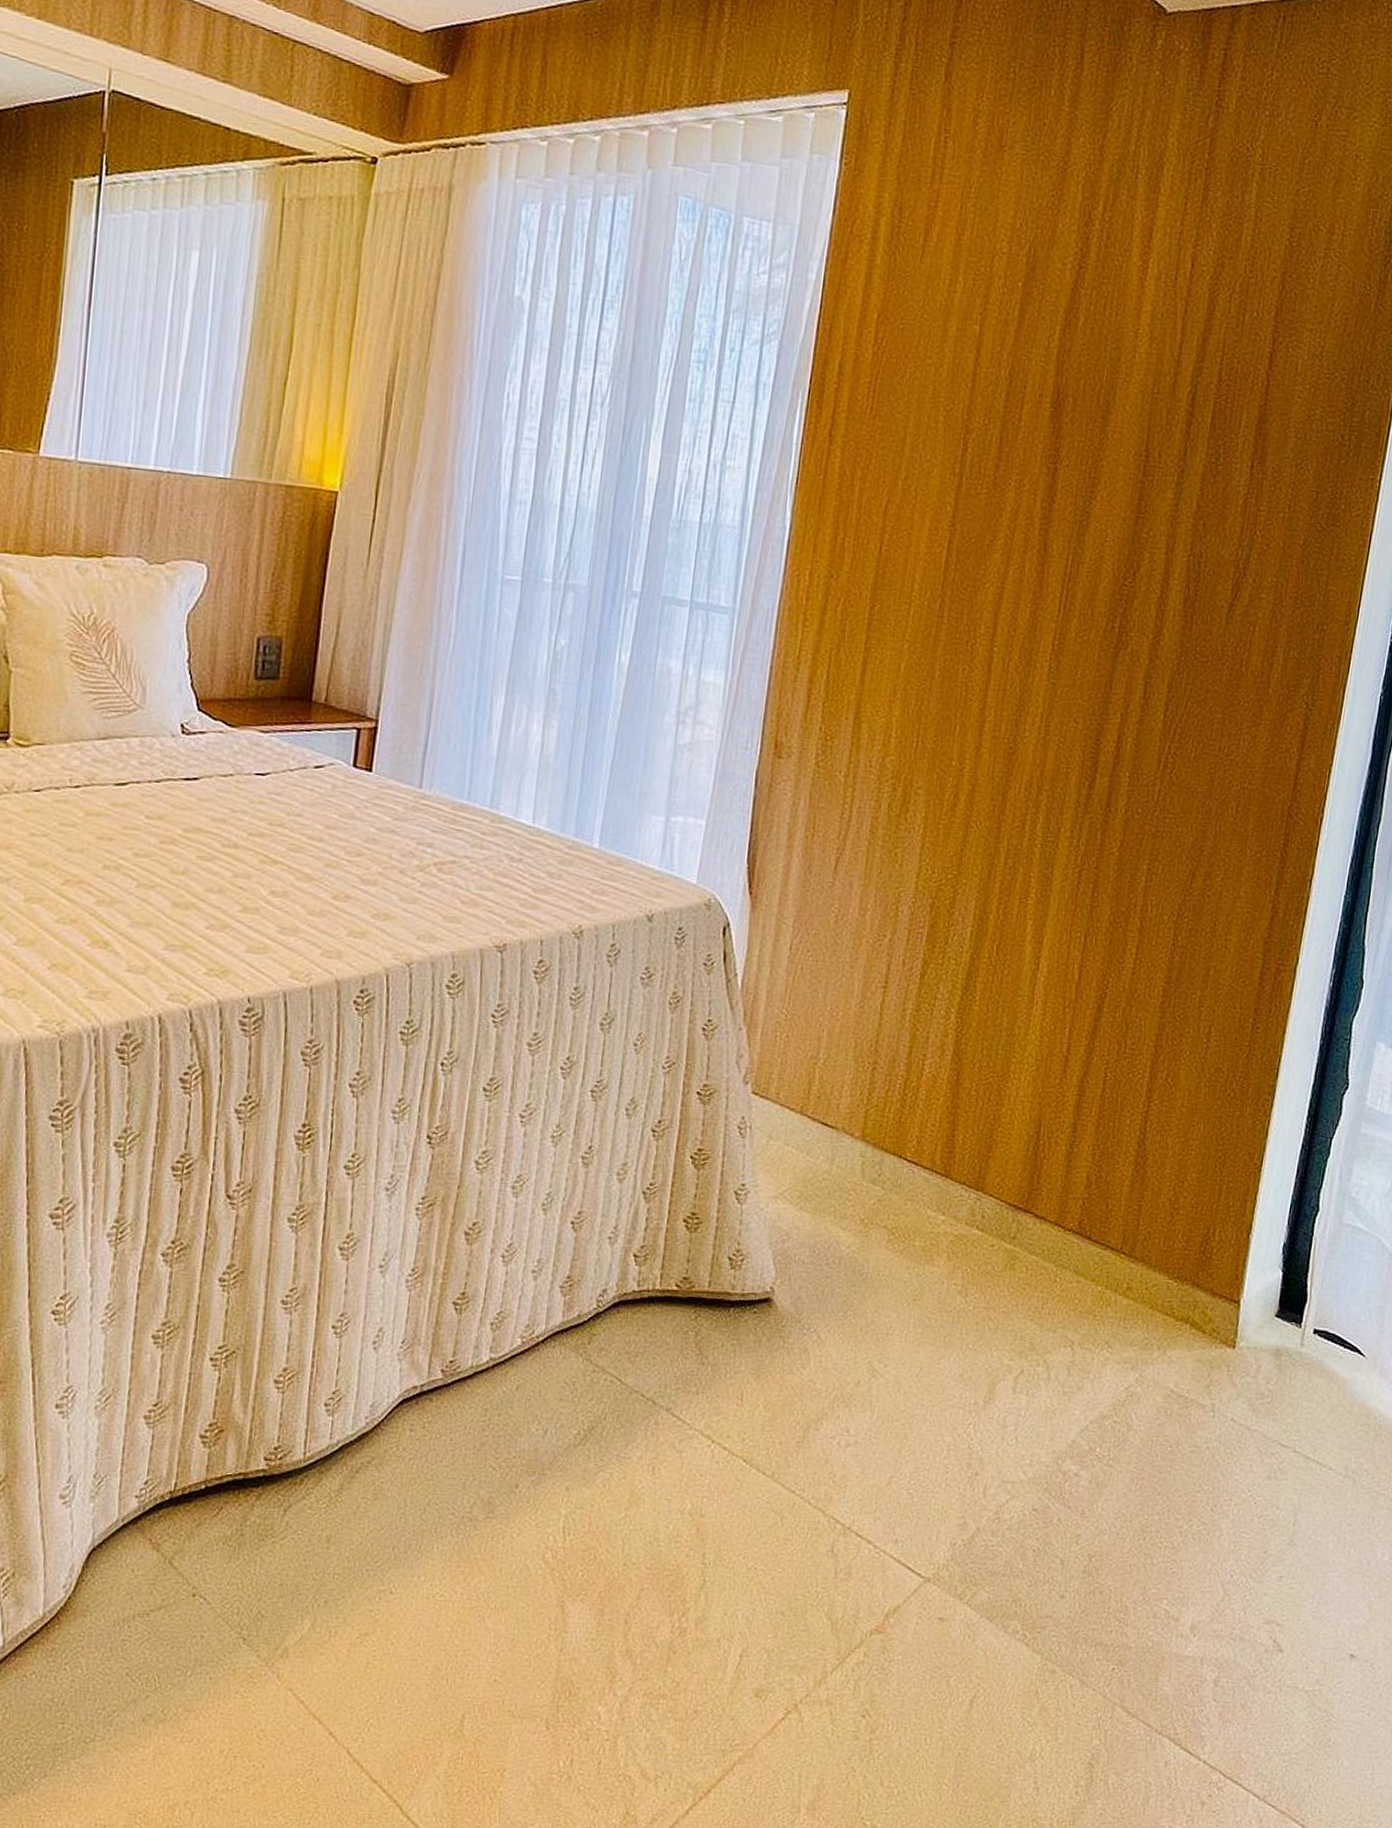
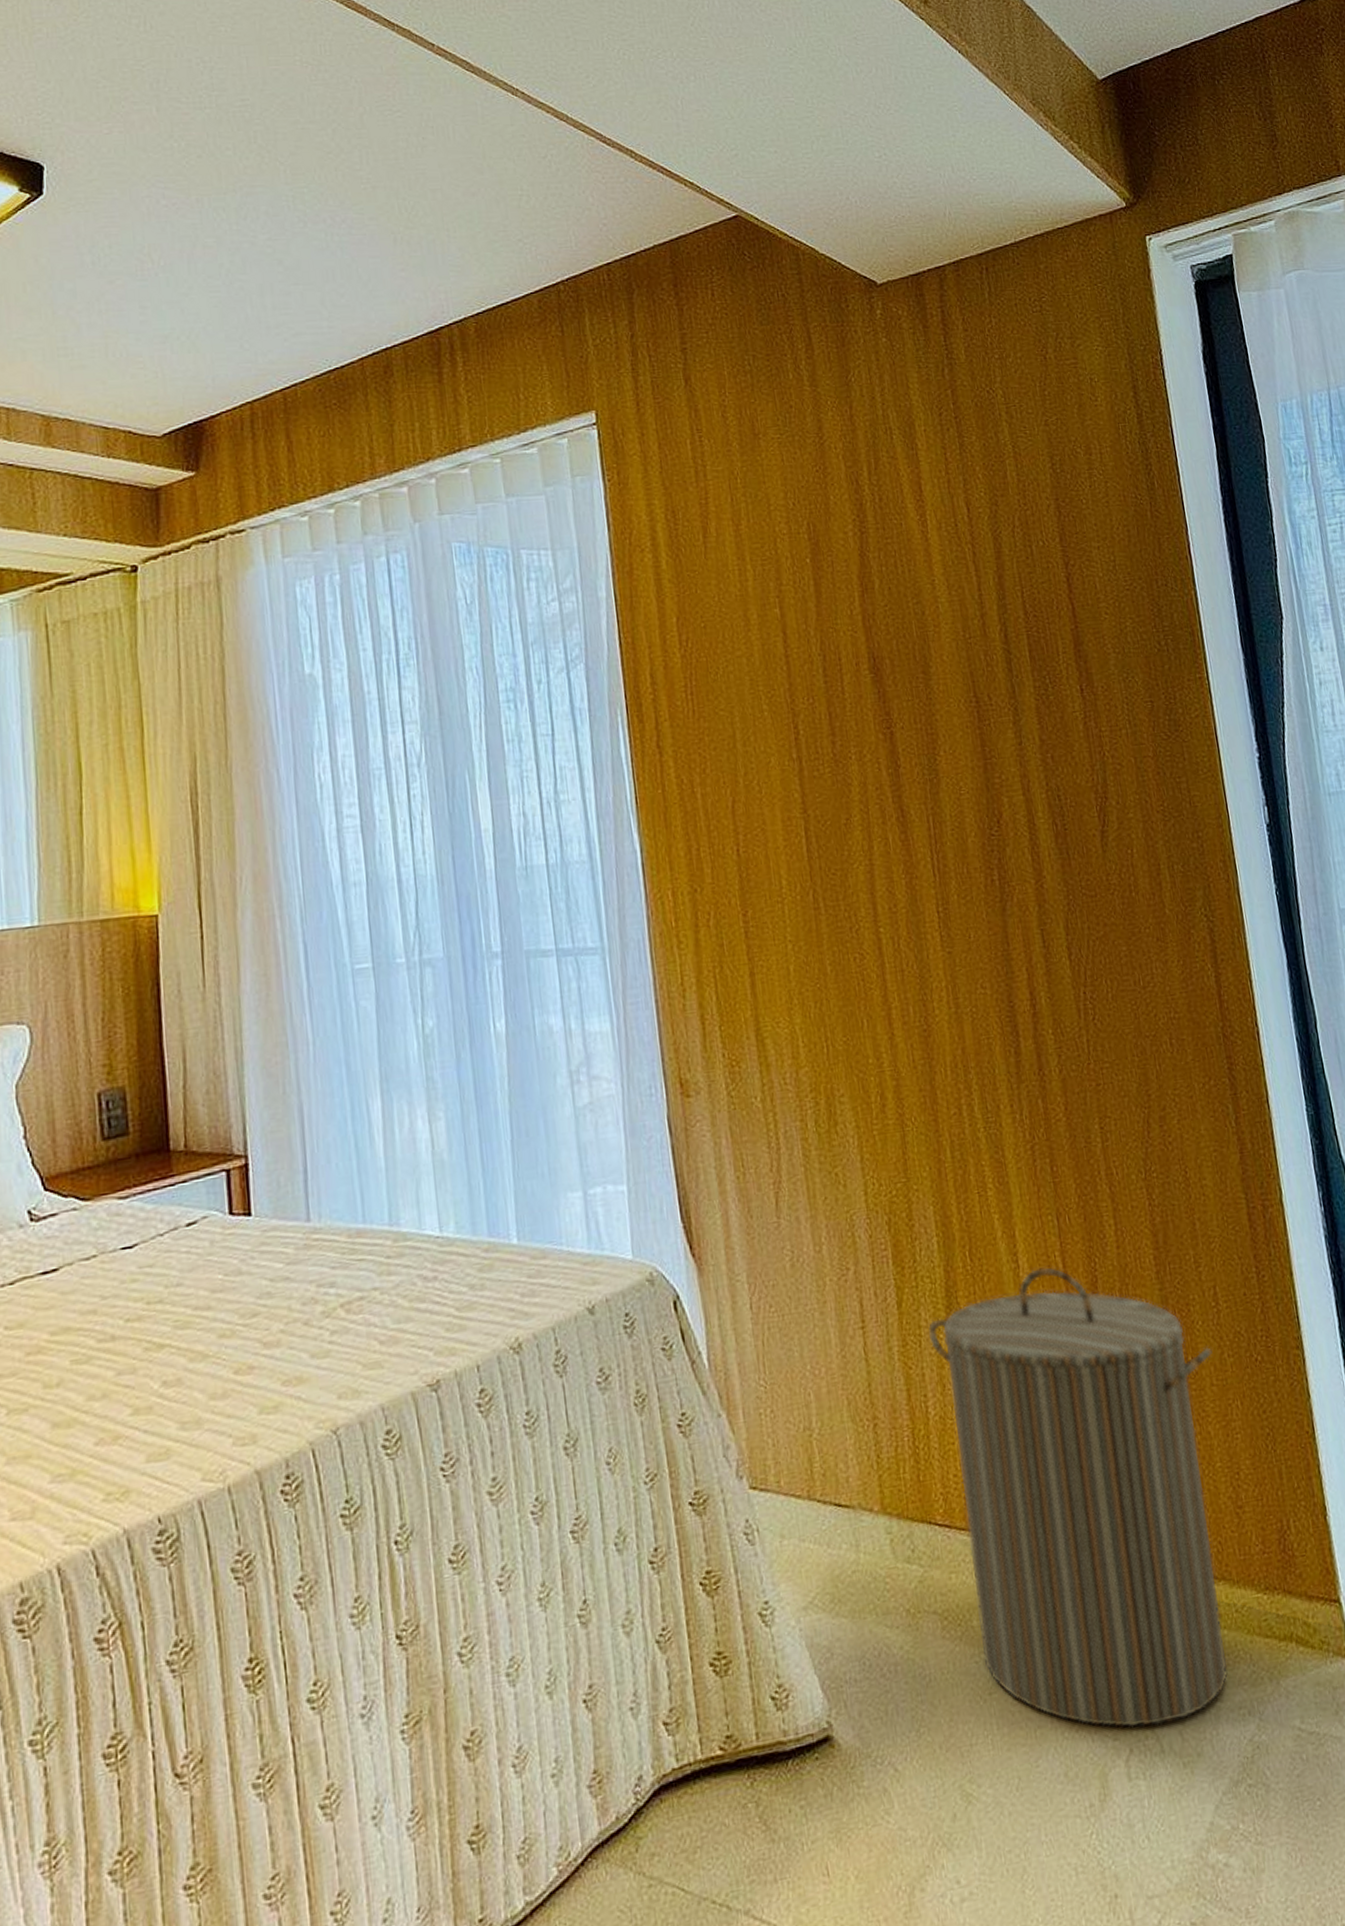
laundry hamper: none [916,974,1191,1359] -> present [928,1267,1228,1728]

